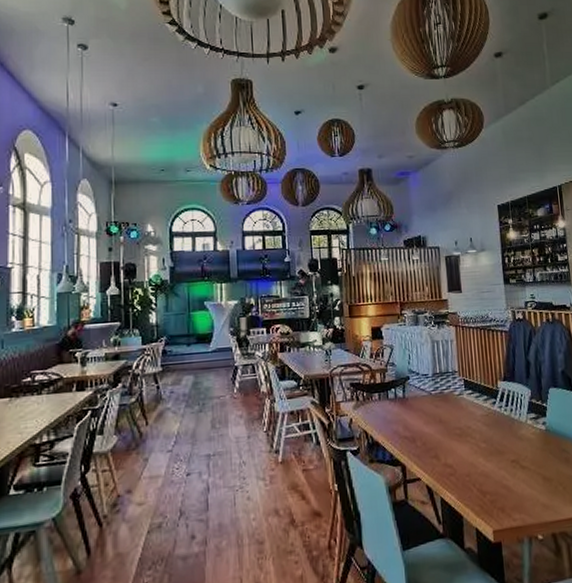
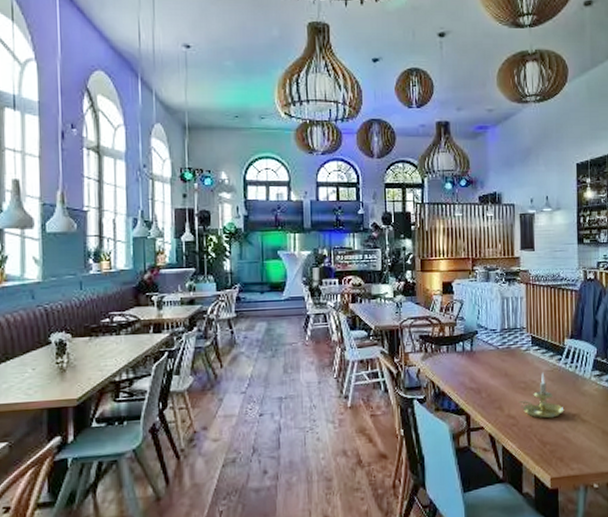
candle holder: none [454,417,502,467] -> present [518,372,564,419]

